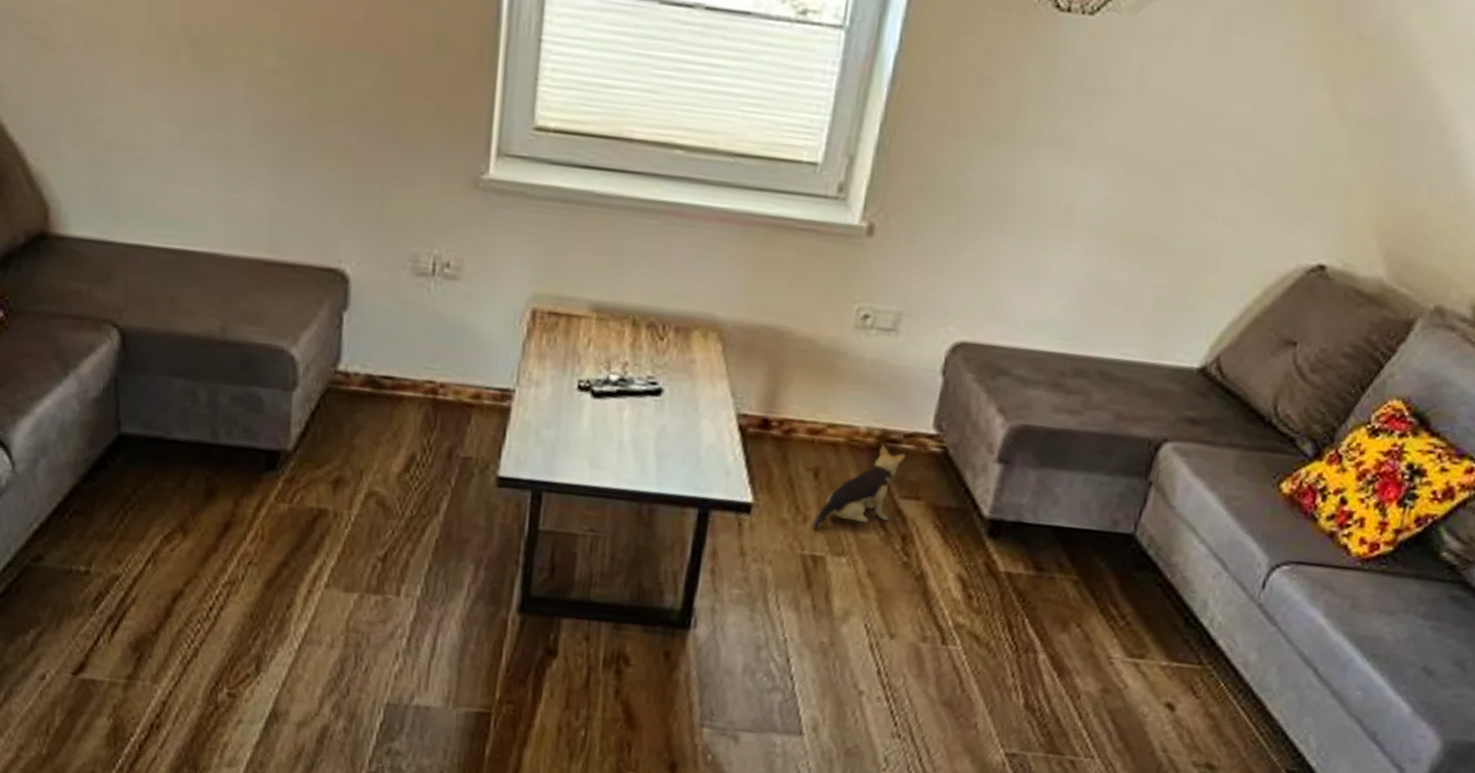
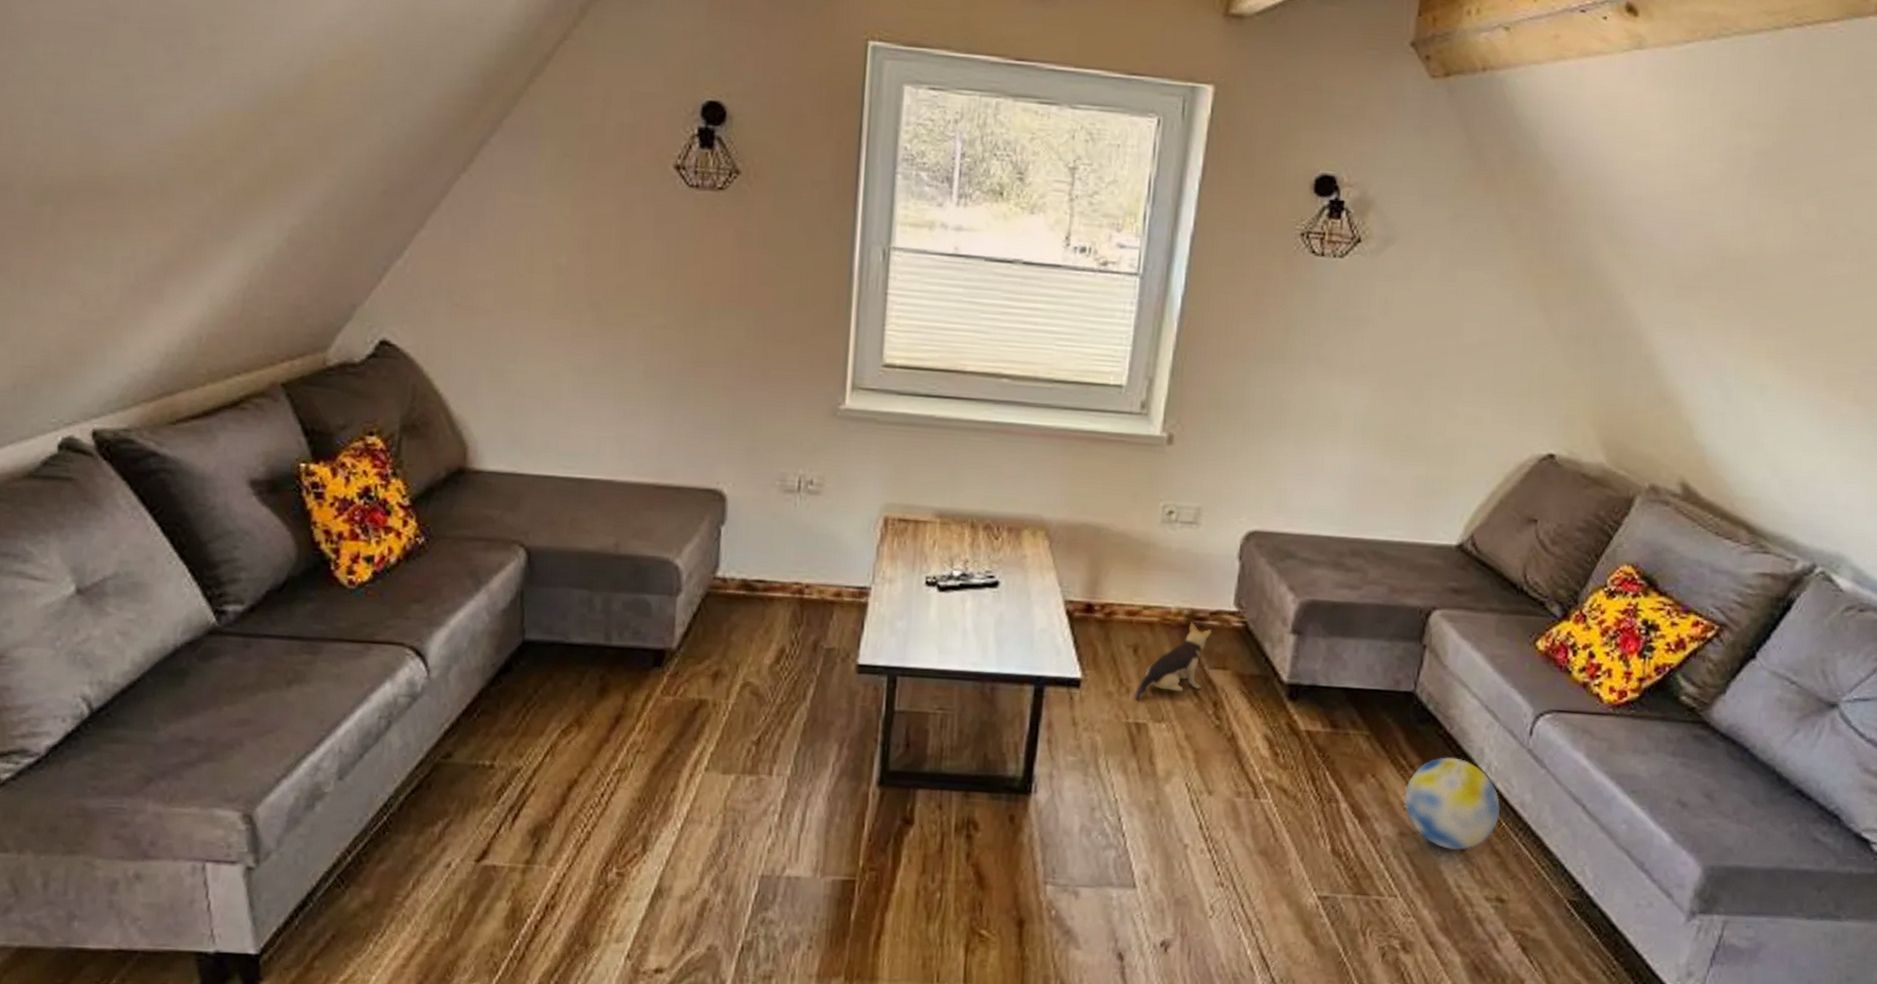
ball: none [1112,608,1220,711] -> present [1405,757,1501,850]

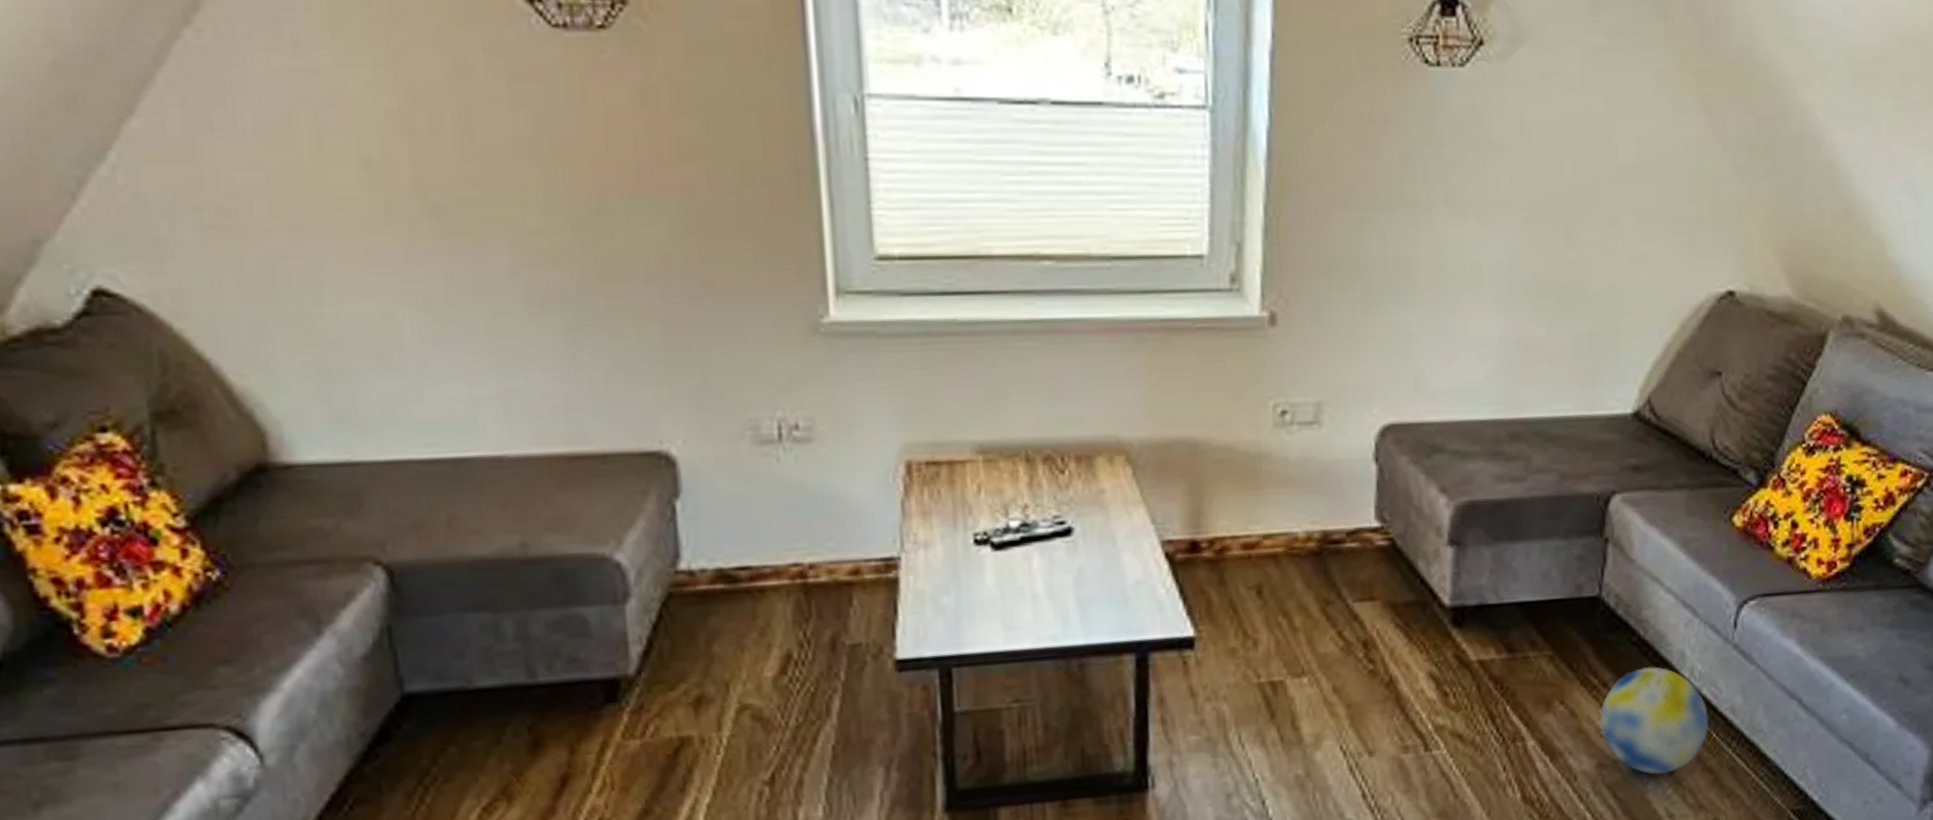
plush toy: present [1135,621,1212,699] -> none [1265,547,1351,652]

